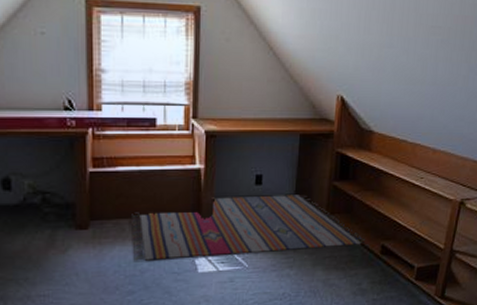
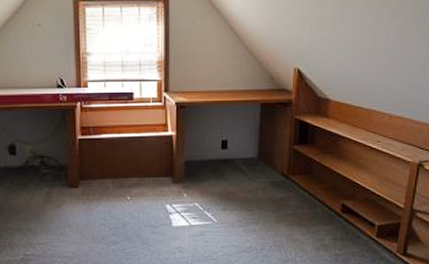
rug: present [132,194,365,261] -> none [114,157,325,215]

